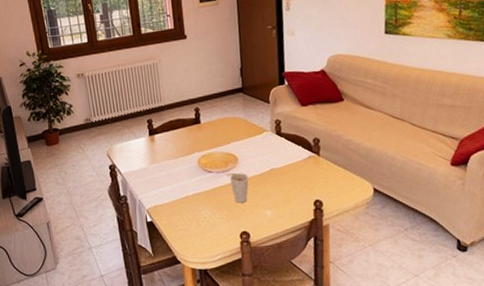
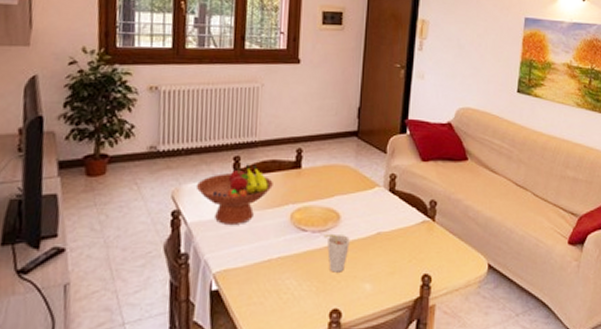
fruit bowl: none [123,124,181,172] -> present [195,164,273,224]

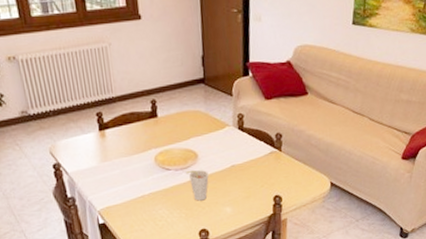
fruit bowl: present [195,164,273,224] -> none [68,118,135,171]

